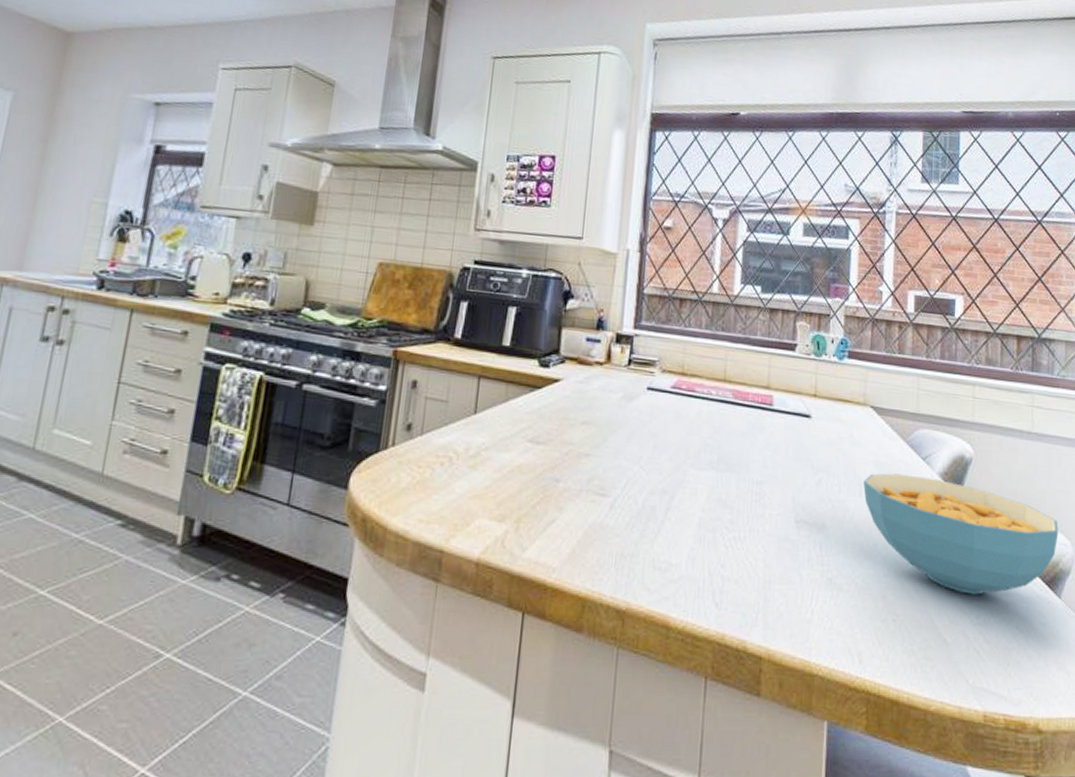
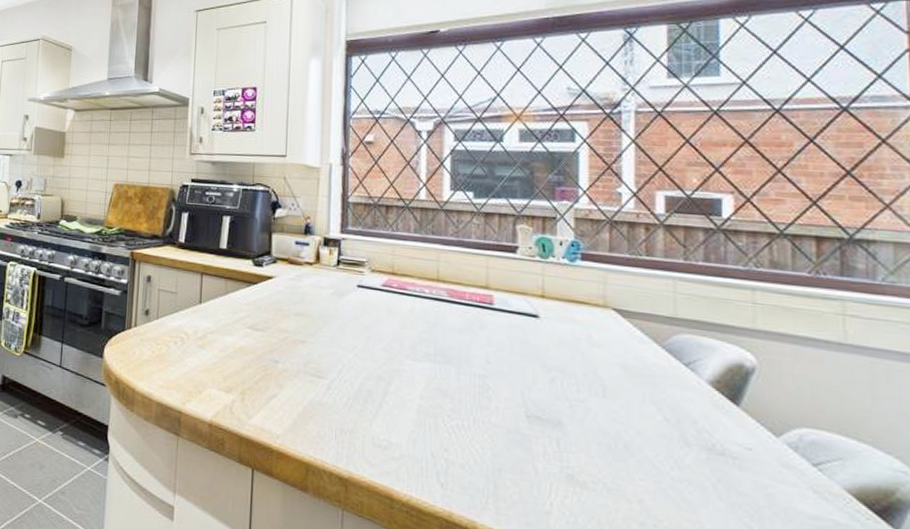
cereal bowl: present [863,473,1059,595] -> none [608,375,893,514]

